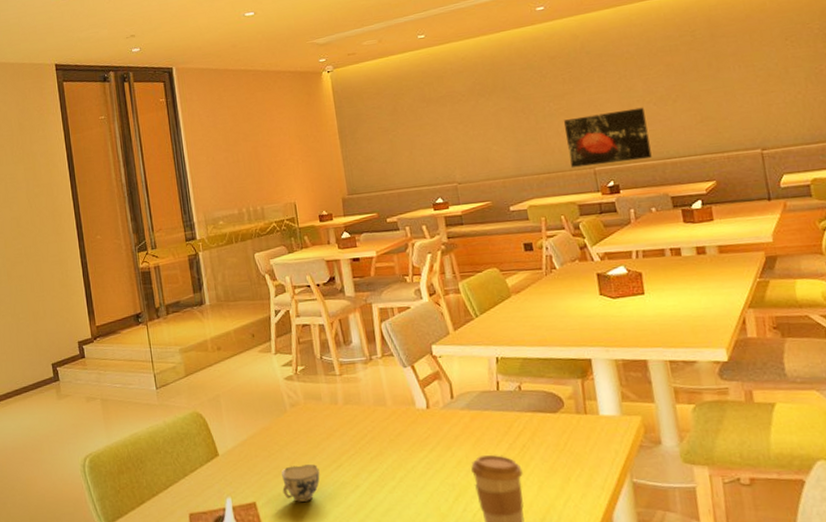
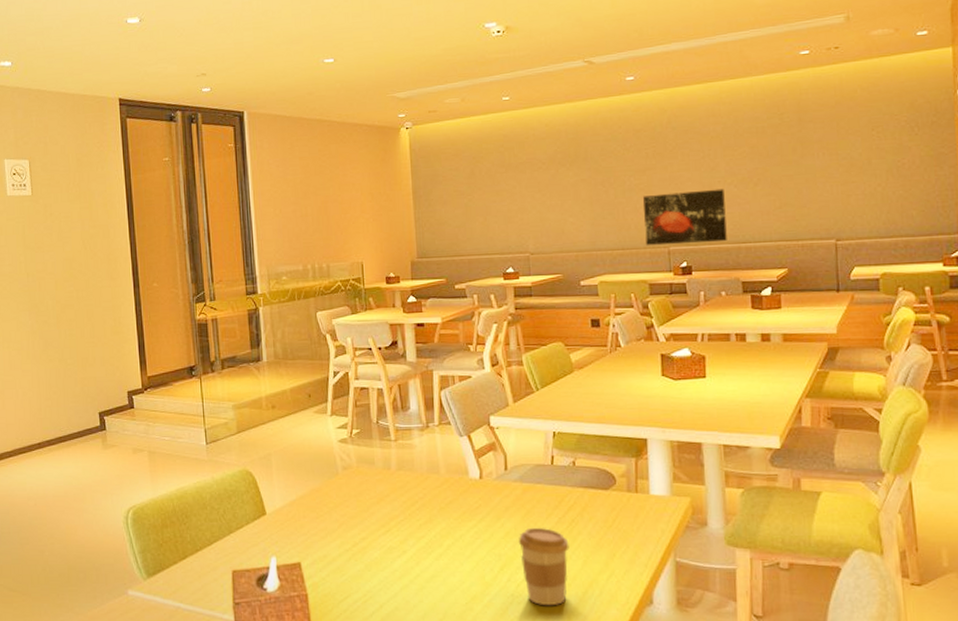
teacup: present [281,464,320,502] -> none [328,528,367,564]

